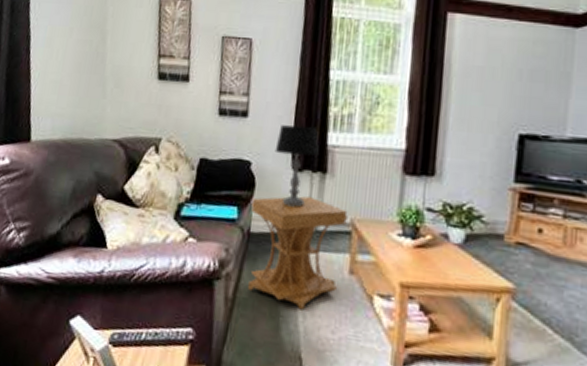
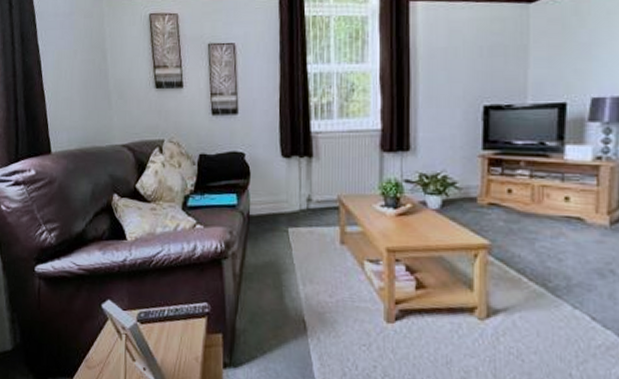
side table: present [248,196,348,310] -> none [249,179,334,279]
table lamp: present [274,125,319,208] -> none [264,117,304,190]

